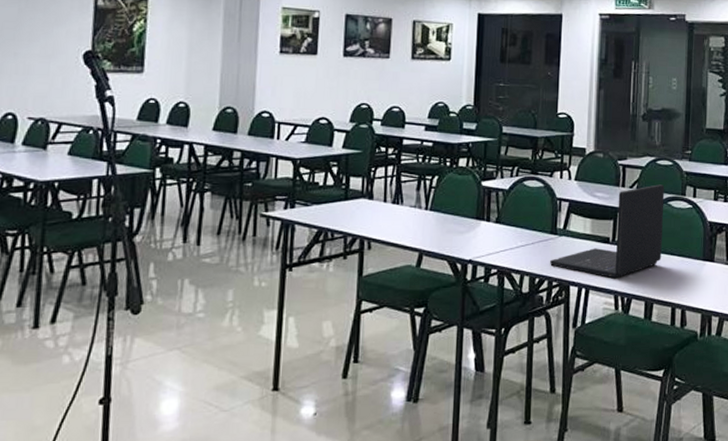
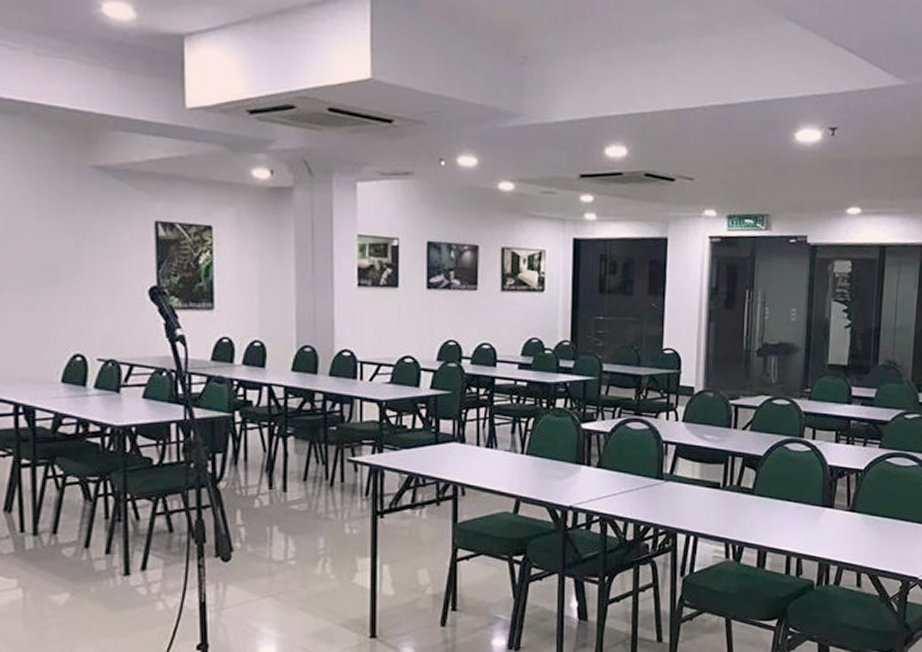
laptop: present [550,184,665,279] -> none [656,426,781,526]

